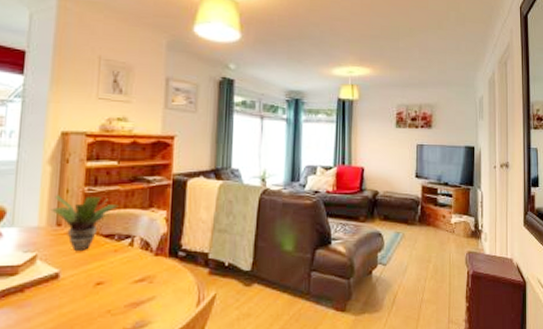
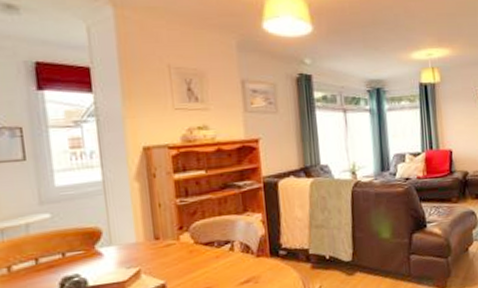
potted plant: present [50,195,119,252] -> none [146,207,213,262]

